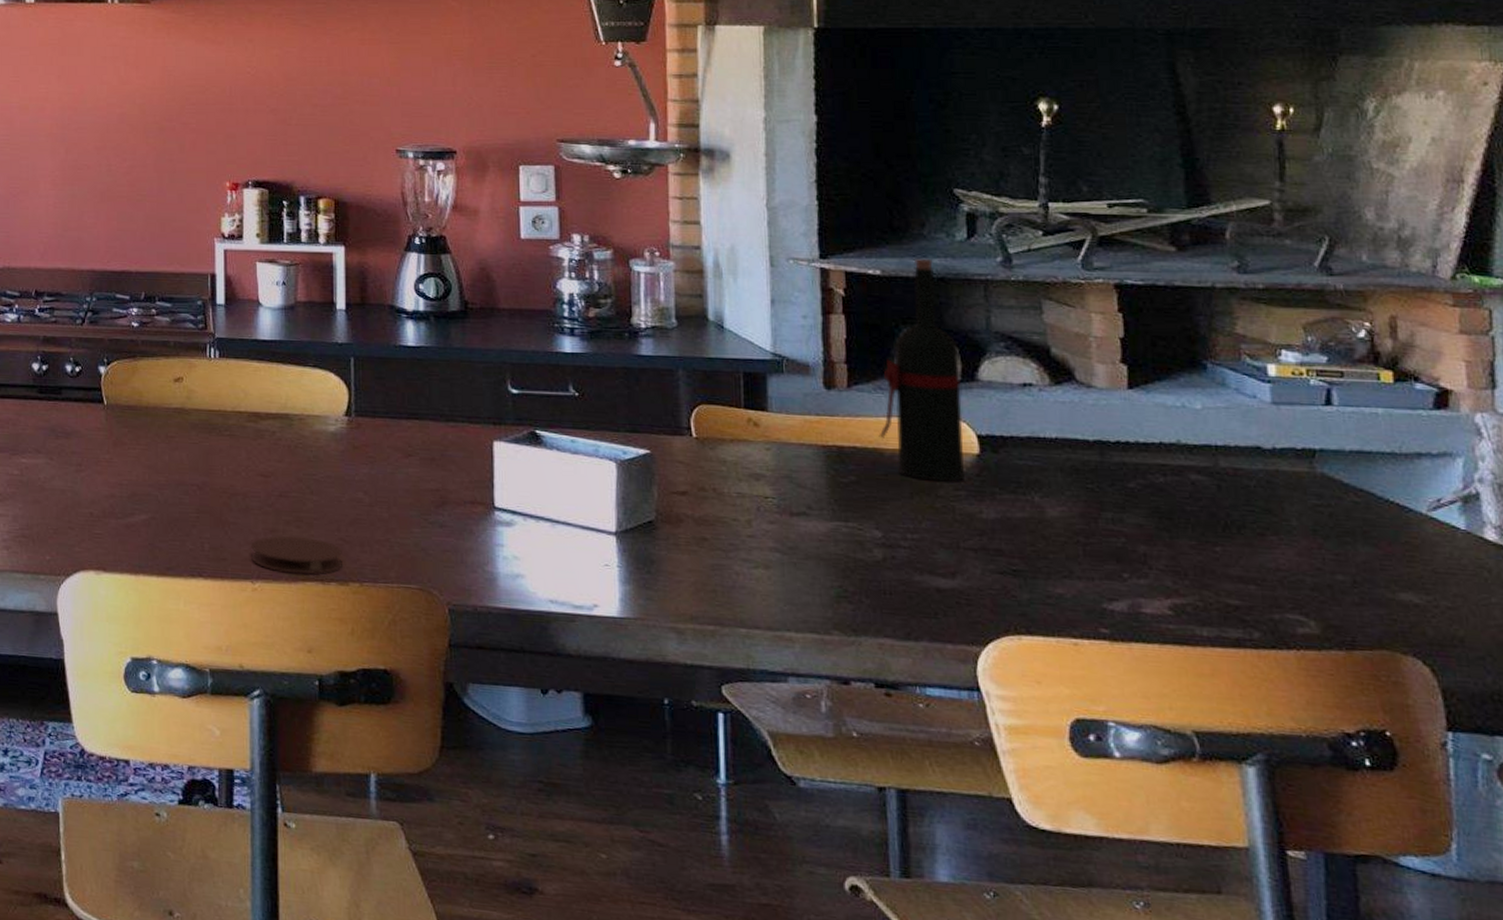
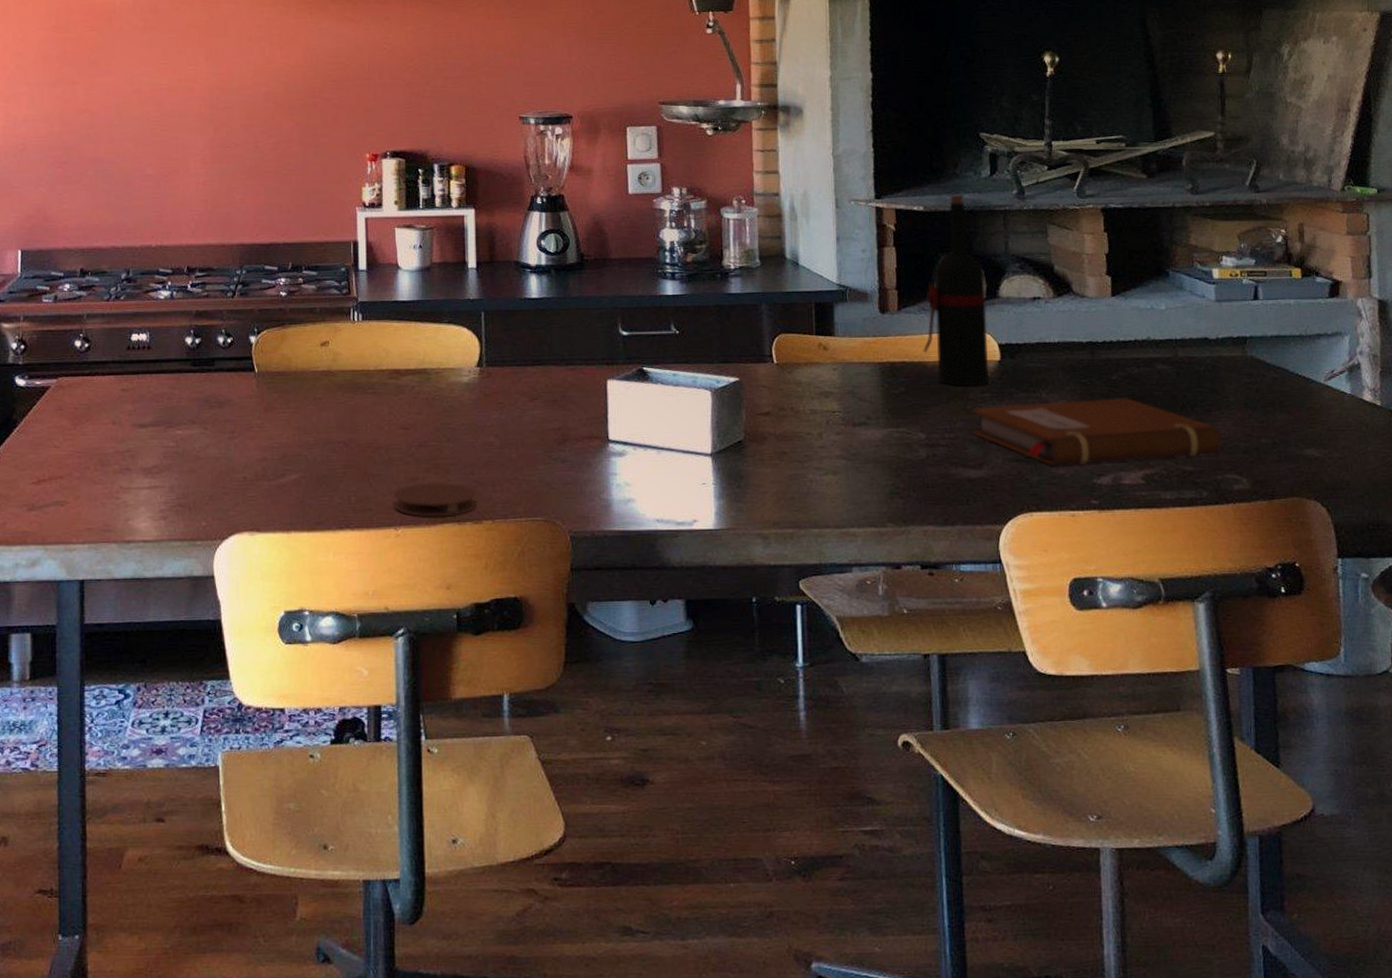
notebook: none [943,506,1280,588] -> present [973,397,1222,466]

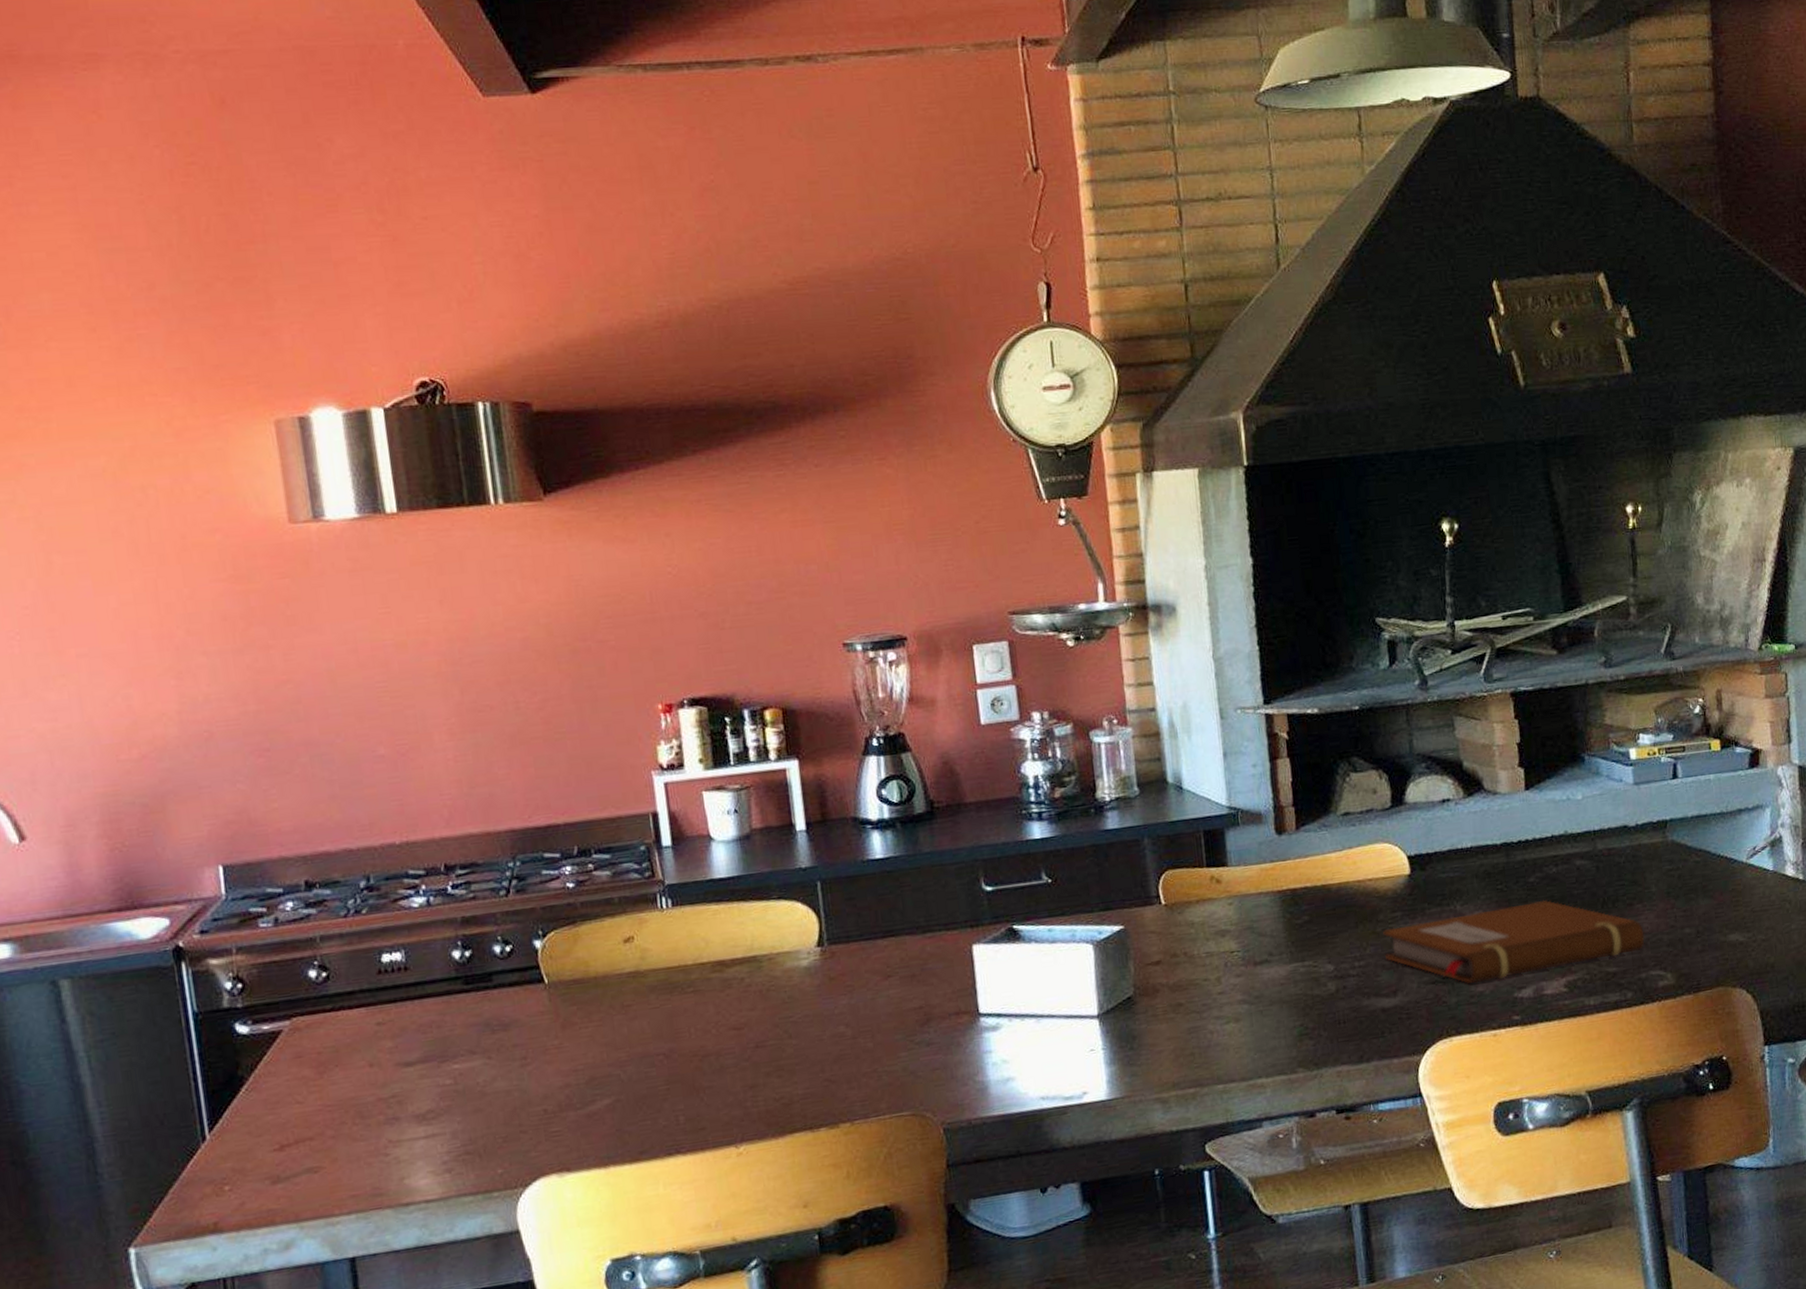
coaster: present [394,482,477,517] -> none [730,1084,831,1130]
wine bottle: present [922,194,989,387] -> none [1325,690,1399,908]

